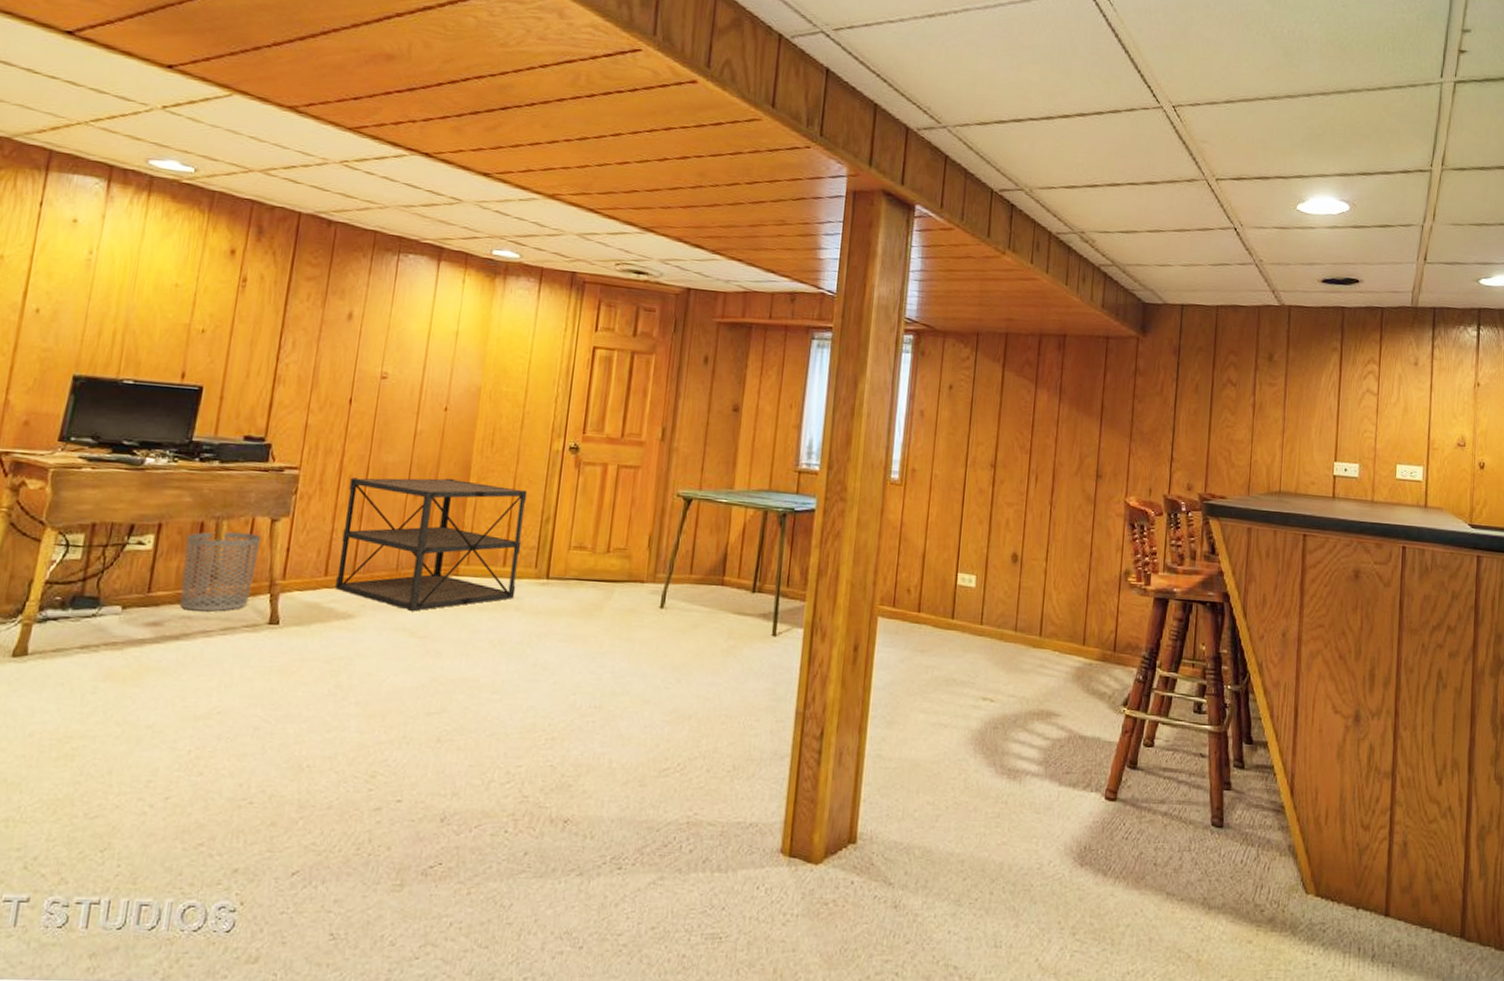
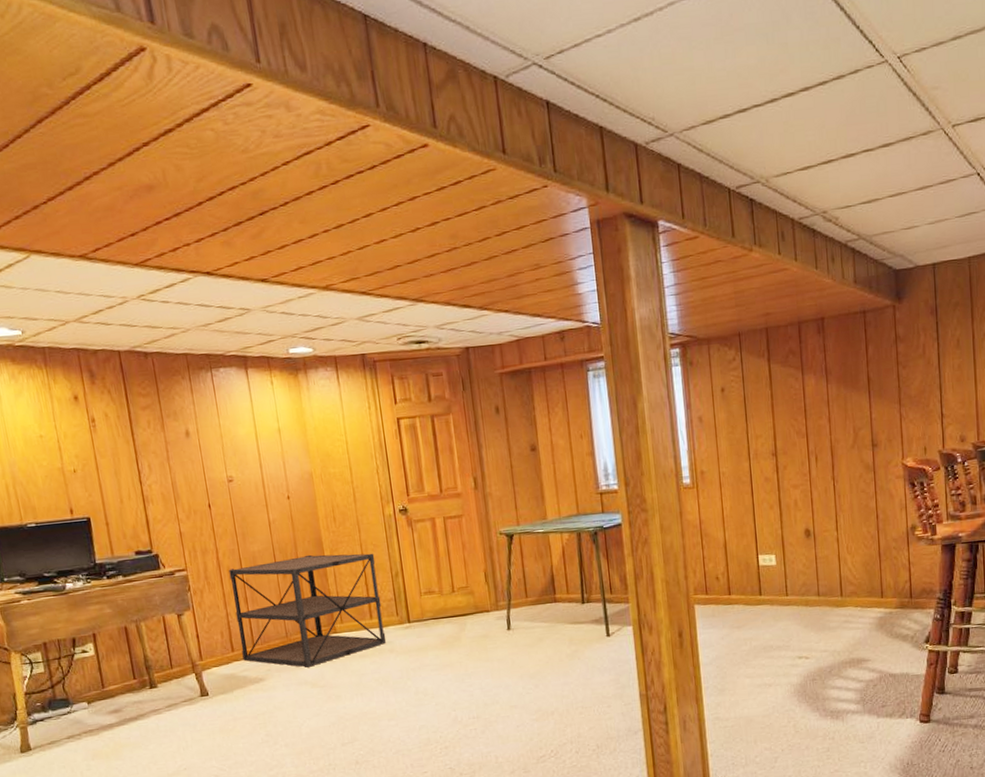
waste bin: present [180,531,261,612] -> none [117,628,180,697]

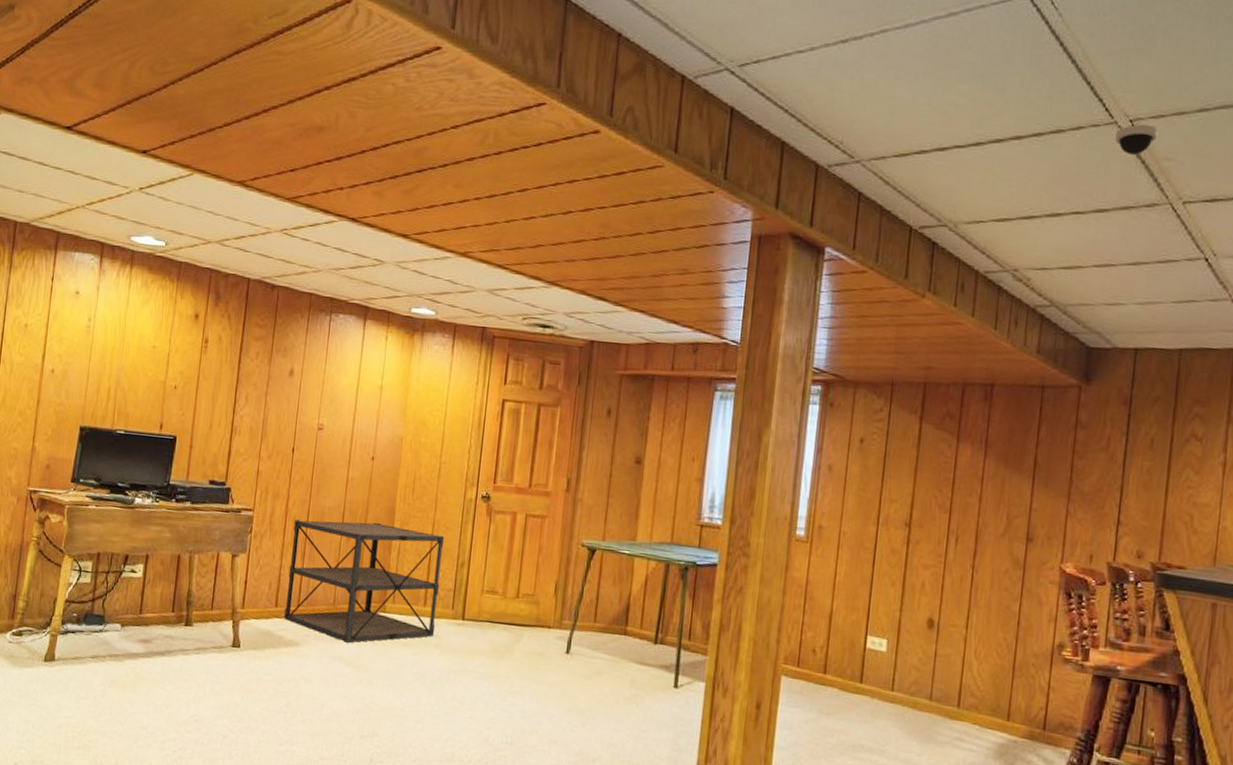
dome security camera: none [887,58,923,89] -> present [1115,124,1158,155]

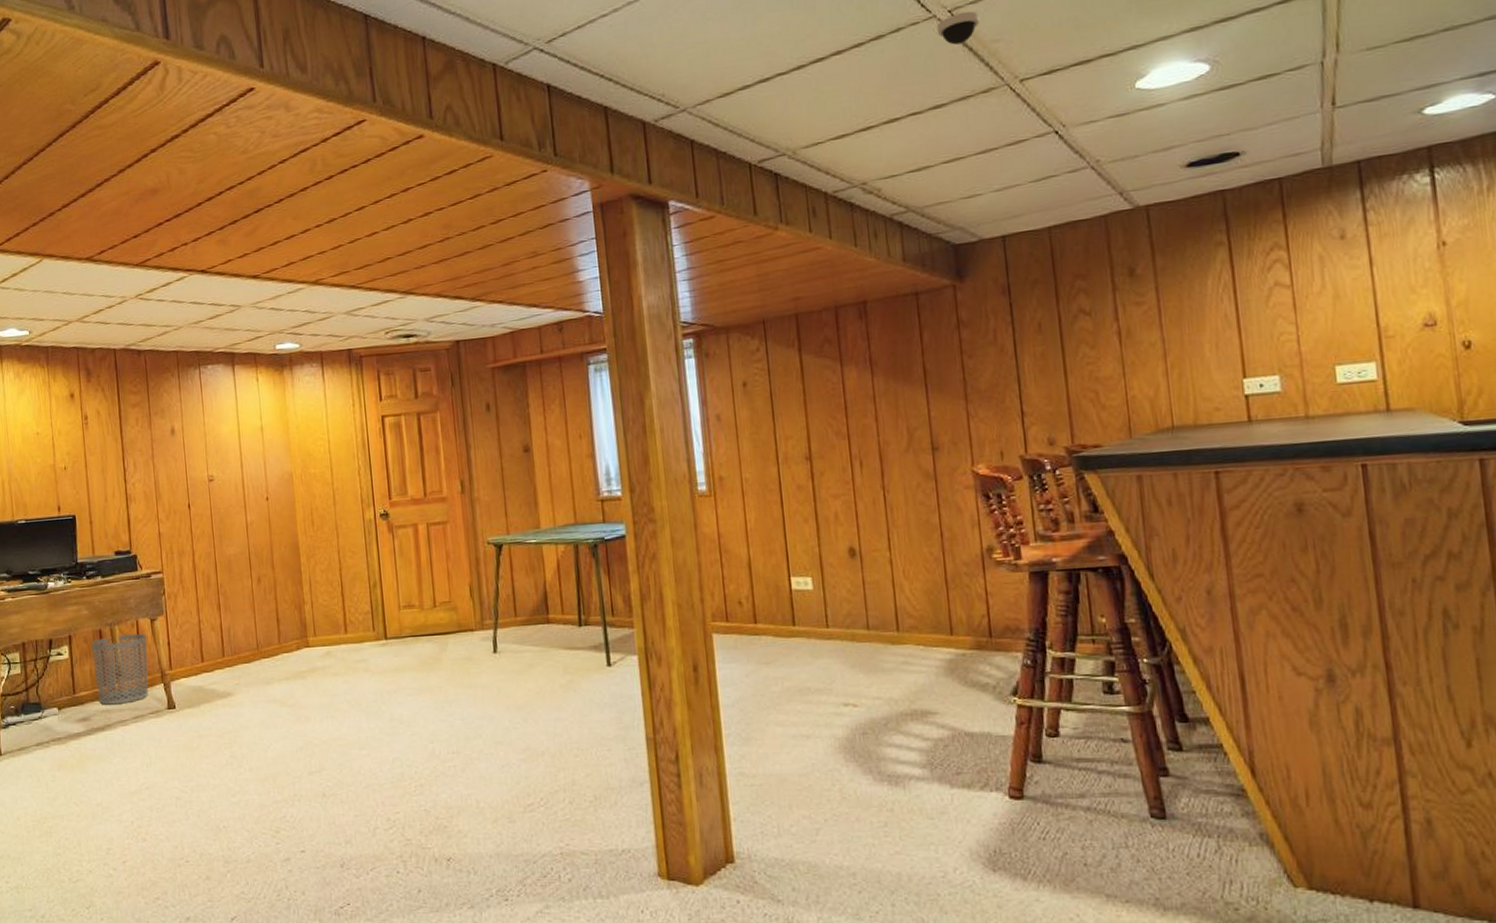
waste bin: none [164,563,224,634] -> present [92,633,149,705]
shelving unit: present [284,519,445,643] -> none [203,560,361,684]

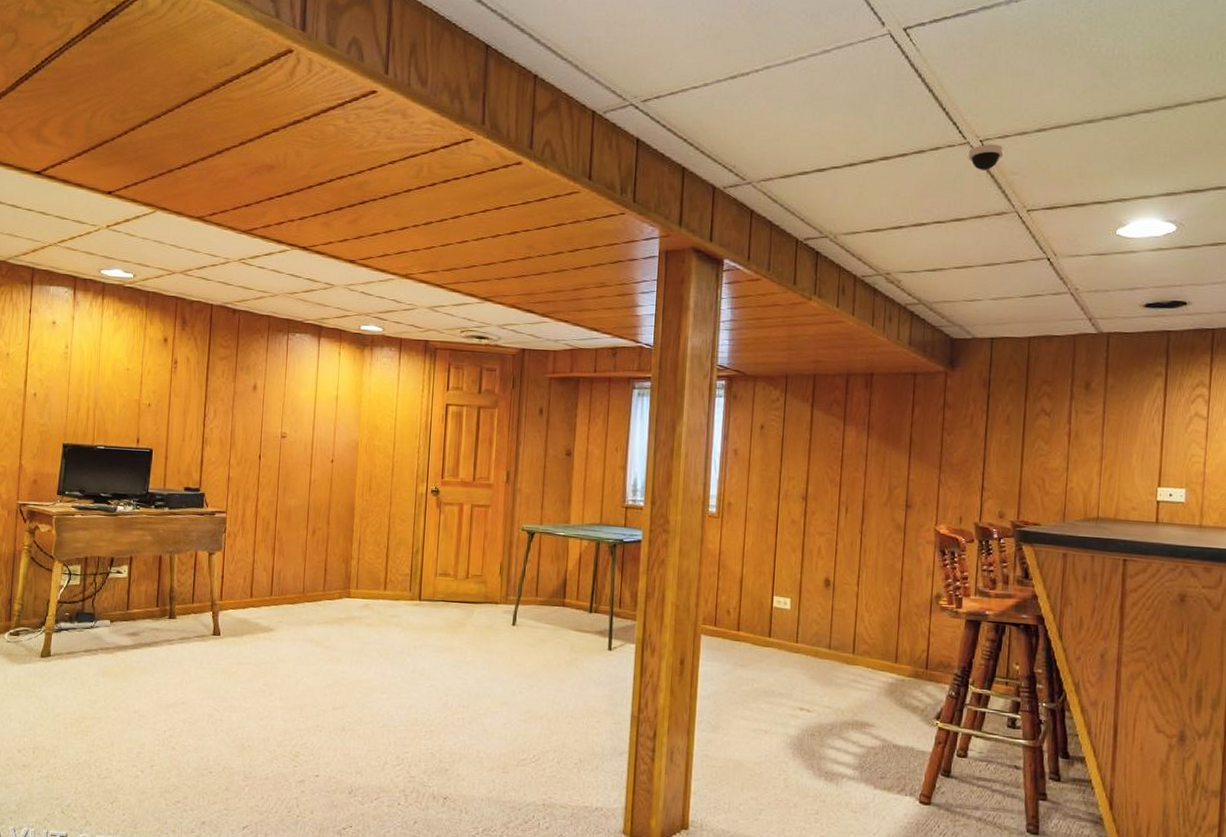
waste bin: present [92,633,149,705] -> none [149,563,202,625]

